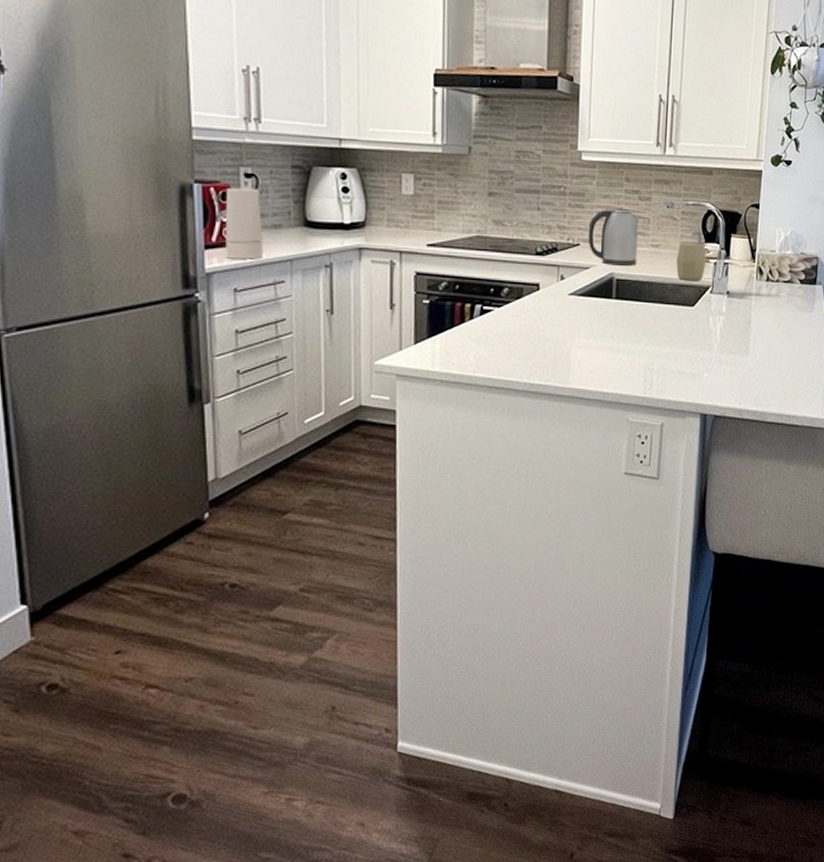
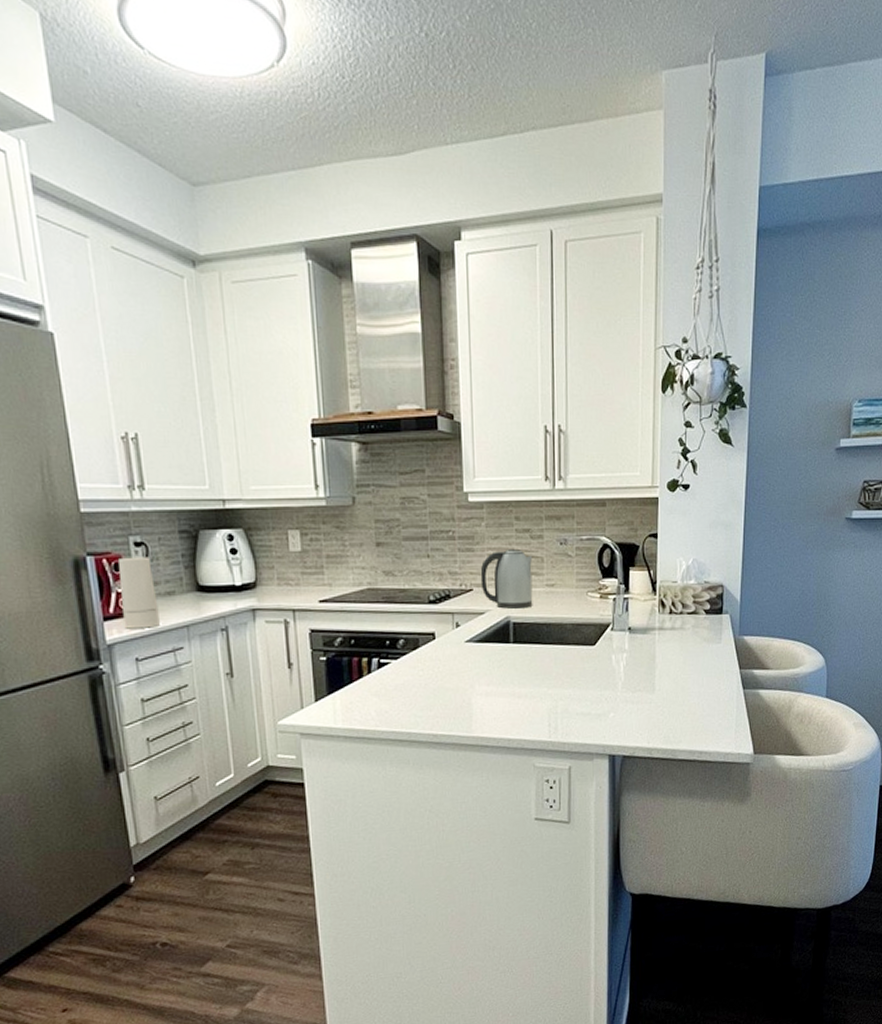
soap dispenser: present [676,231,707,280] -> none [574,567,605,619]

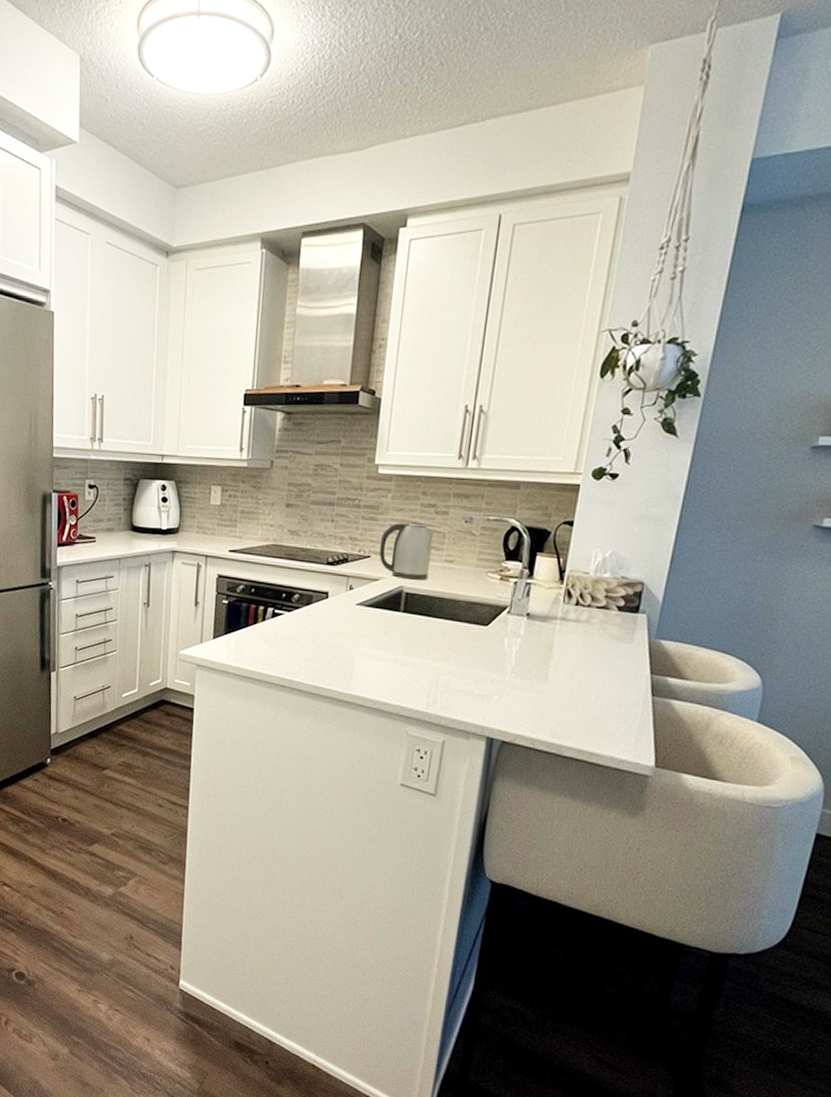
canister: present [119,556,160,629] -> none [72,496,100,557]

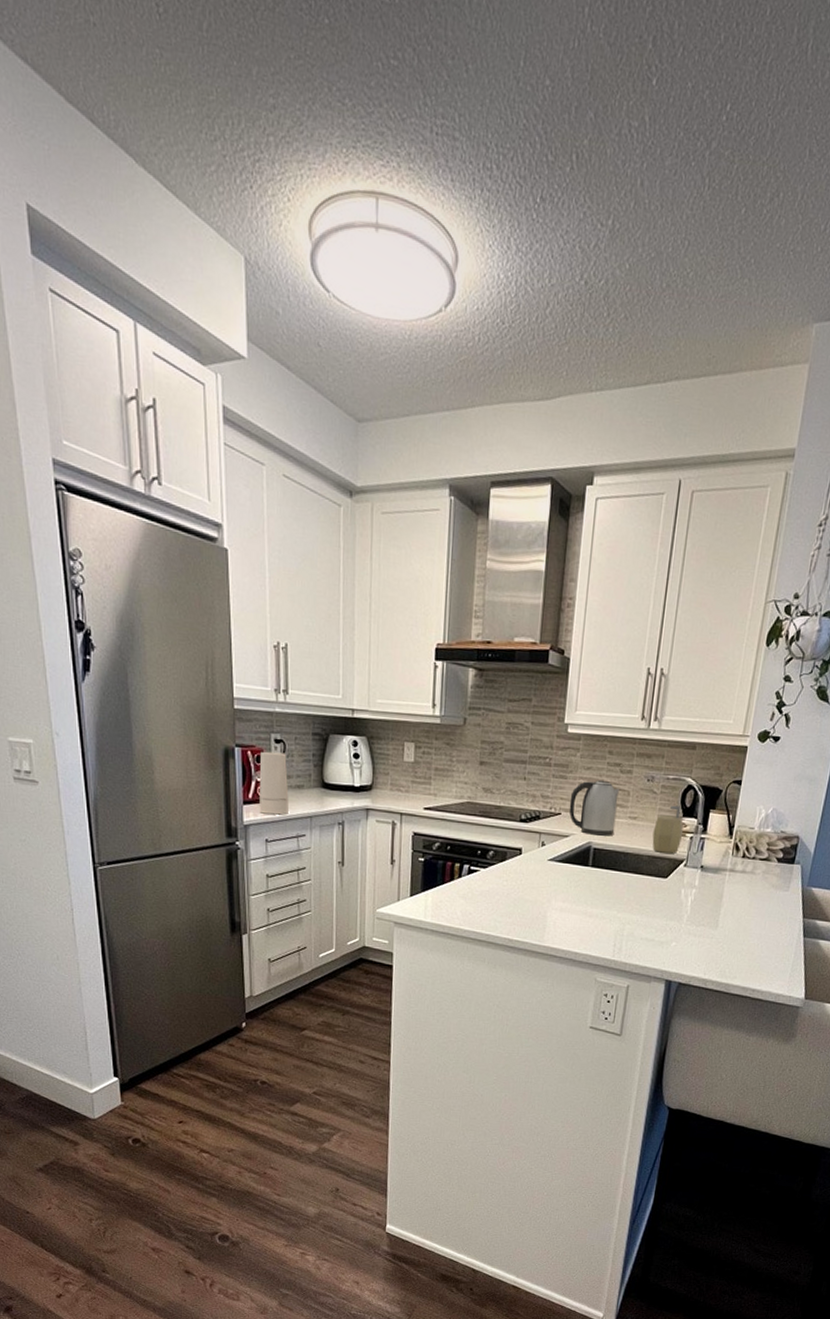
canister: none [72,496,100,557] -> present [259,751,289,815]
soap dispenser: none [470,548,506,600] -> present [652,805,683,854]

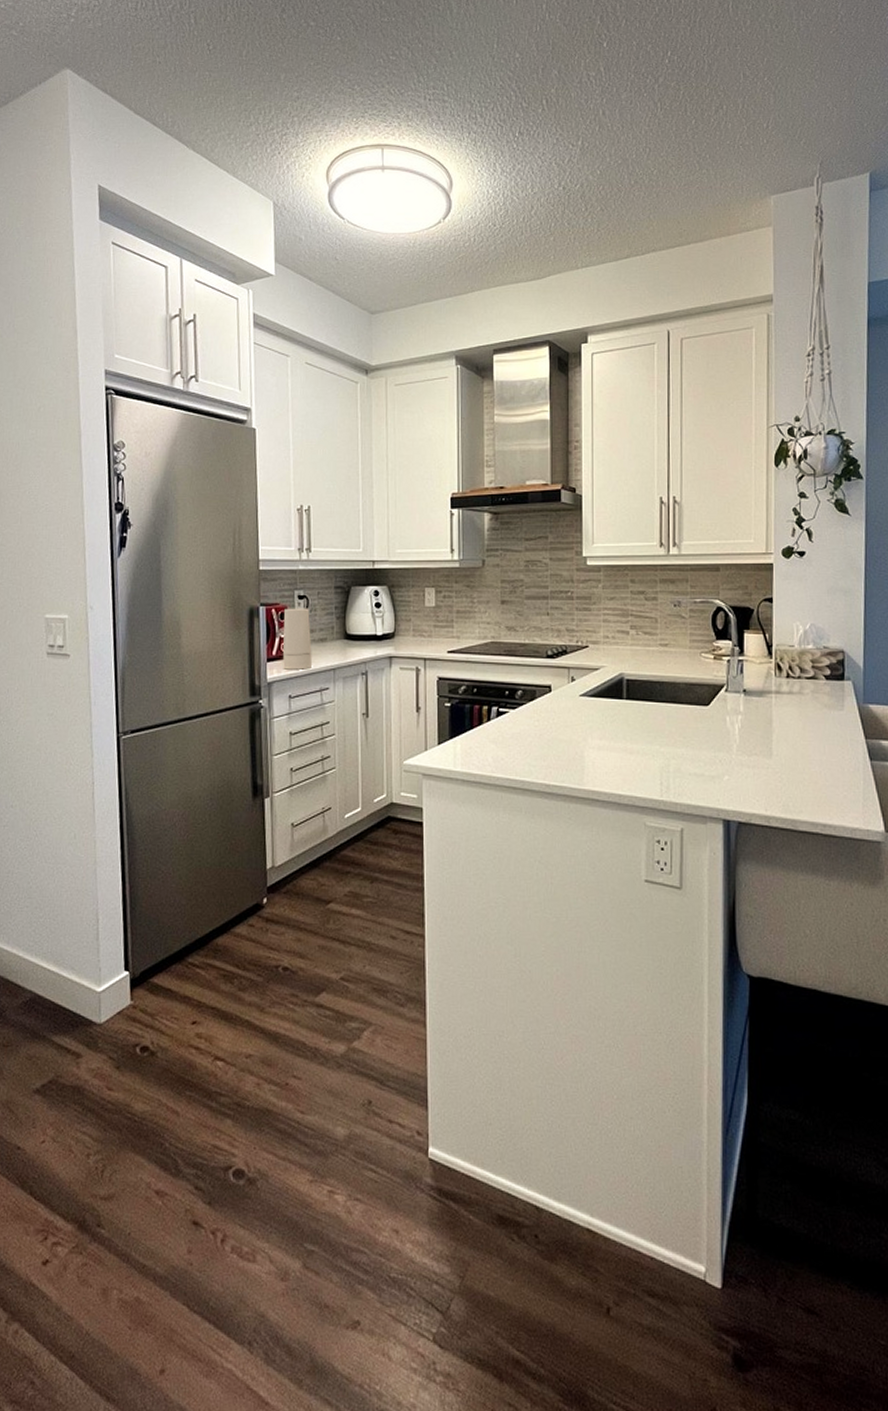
kettle: present [569,779,620,836] -> none [596,609,647,666]
soap dispenser: present [652,805,683,854] -> none [687,628,719,679]

